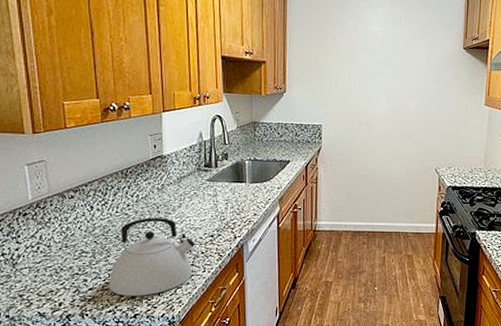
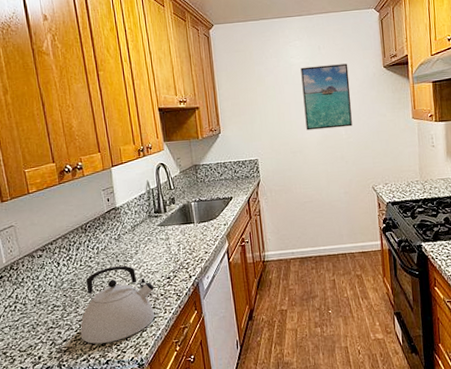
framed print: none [376,36,428,105] -> present [300,63,352,131]

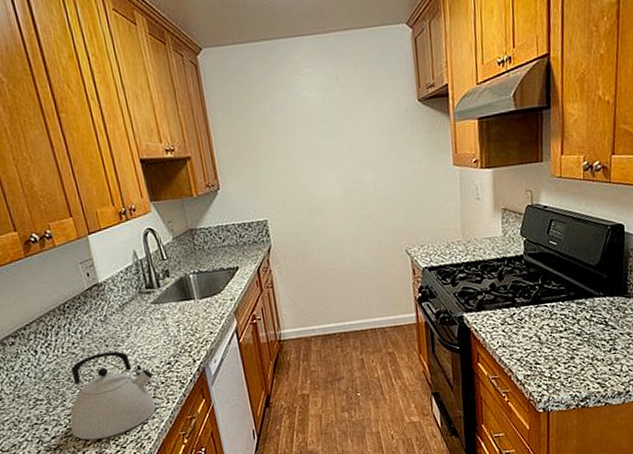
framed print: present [300,63,352,131] -> none [315,97,381,183]

